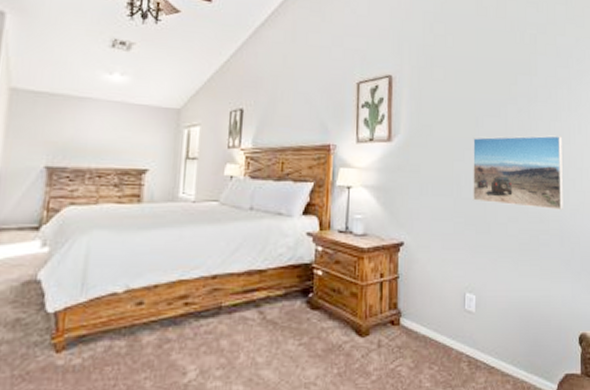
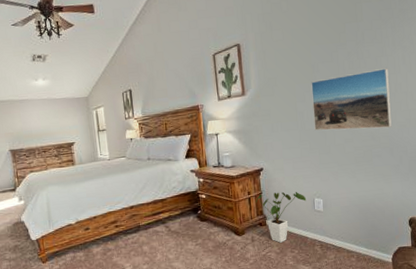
house plant: none [389,278,456,353] -> present [255,191,307,243]

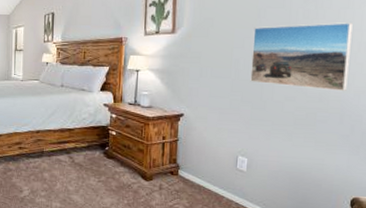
house plant: present [255,191,307,243] -> none [169,141,229,197]

